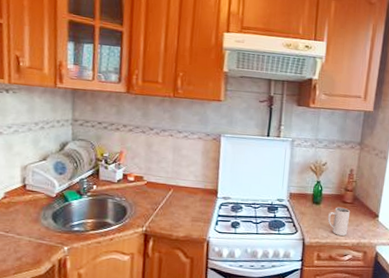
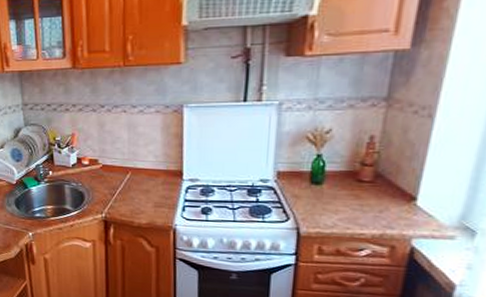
mug: present [327,207,350,236] -> none [333,187,368,225]

